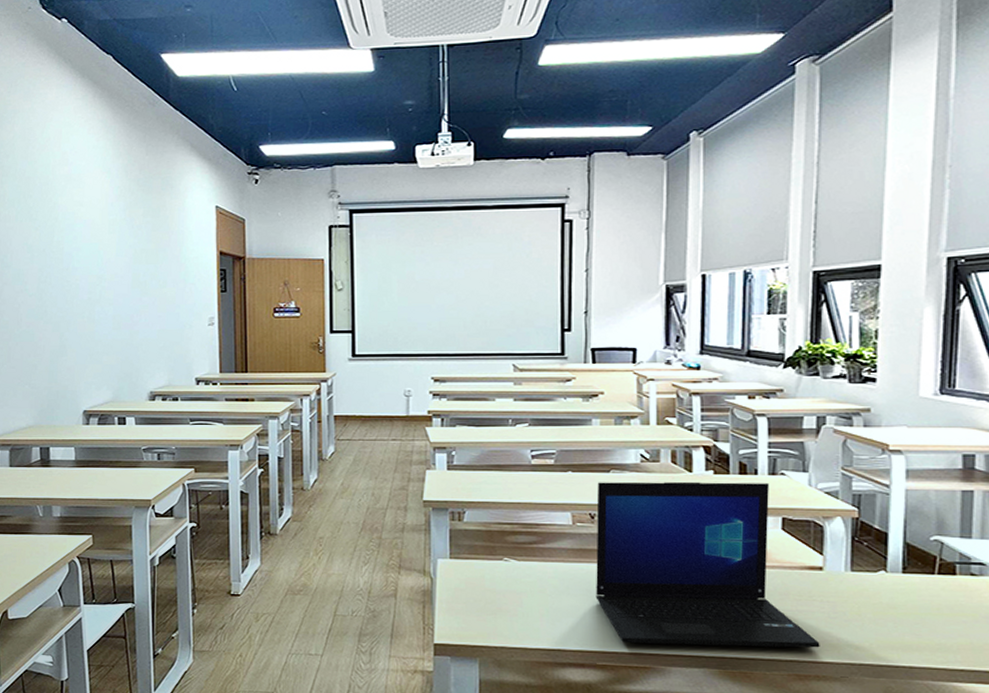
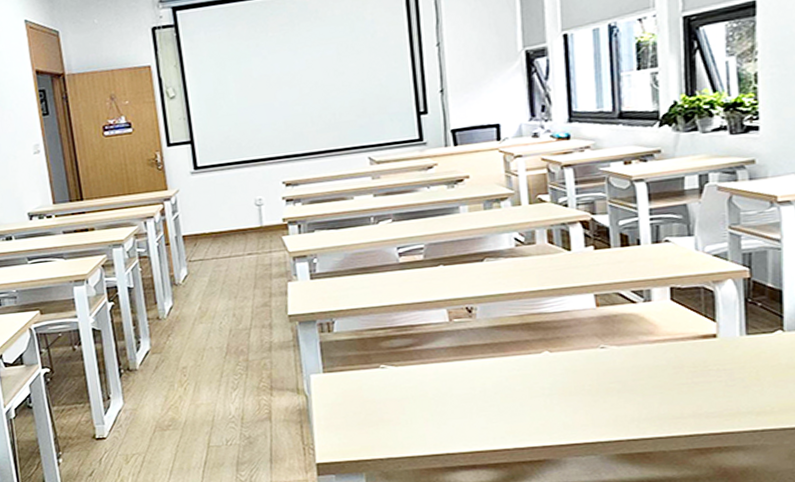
laptop: present [596,481,820,648] -> none [472,253,720,439]

